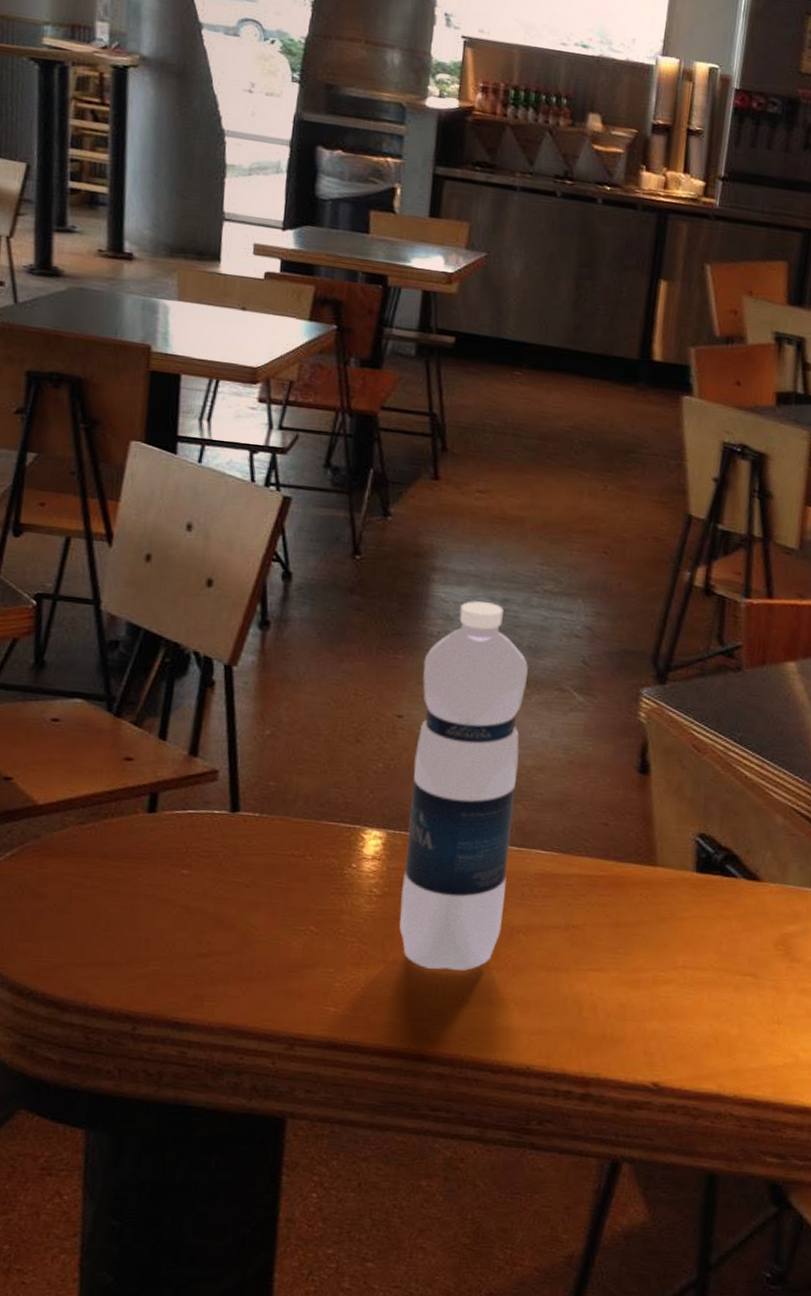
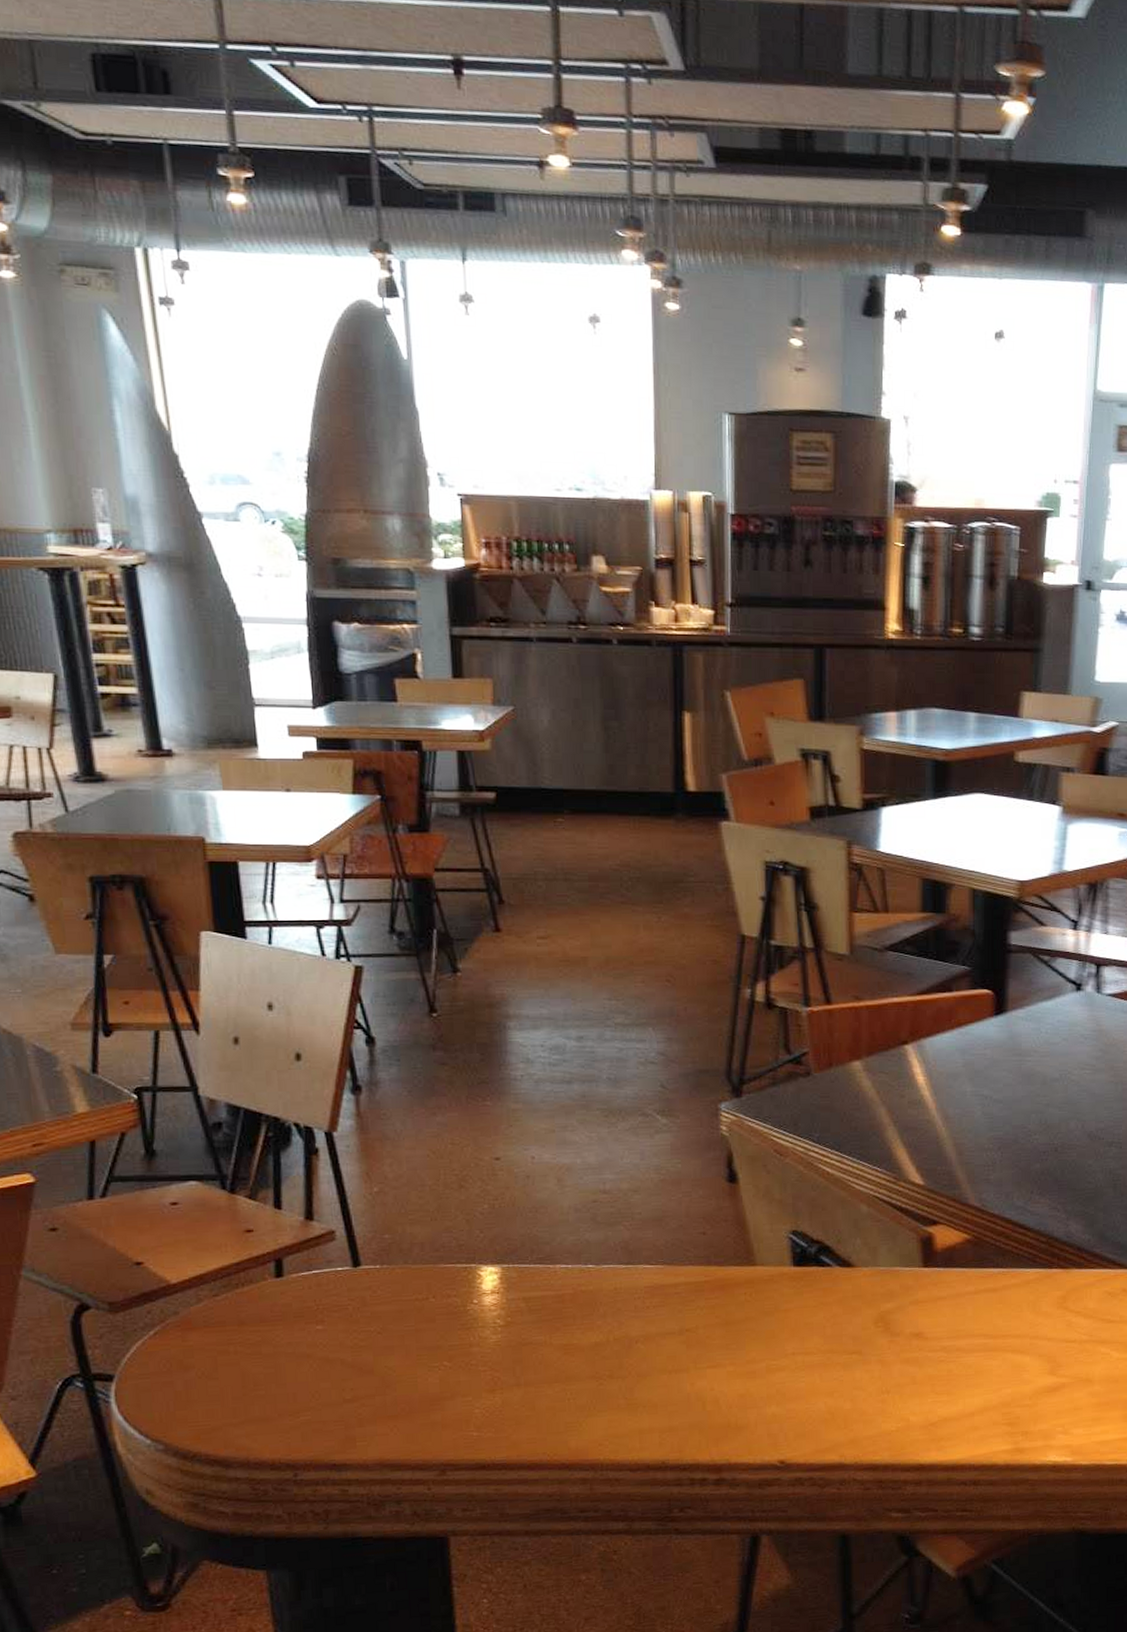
water bottle: present [399,601,528,971] -> none [511,1042,621,1386]

